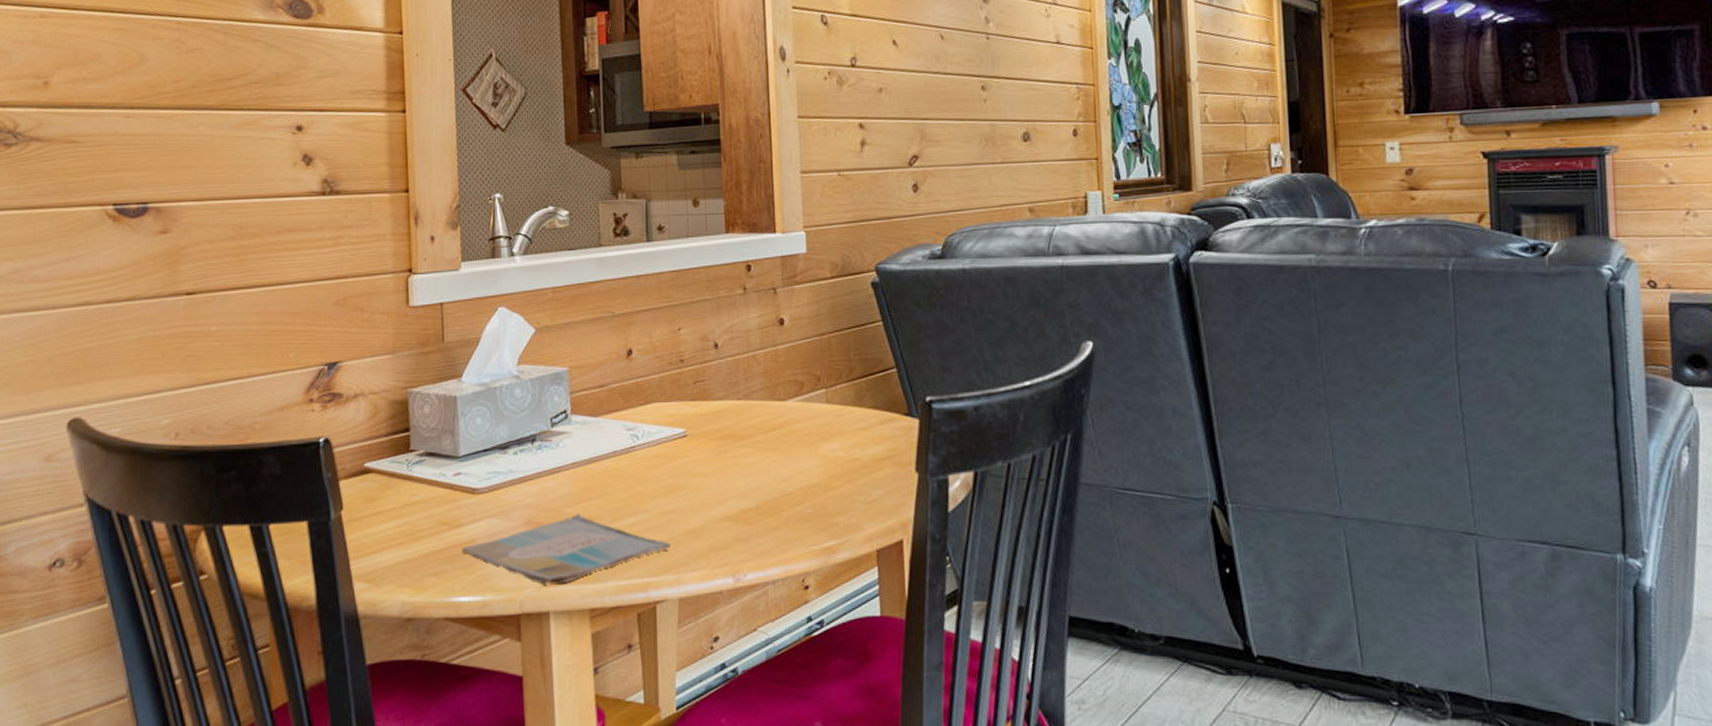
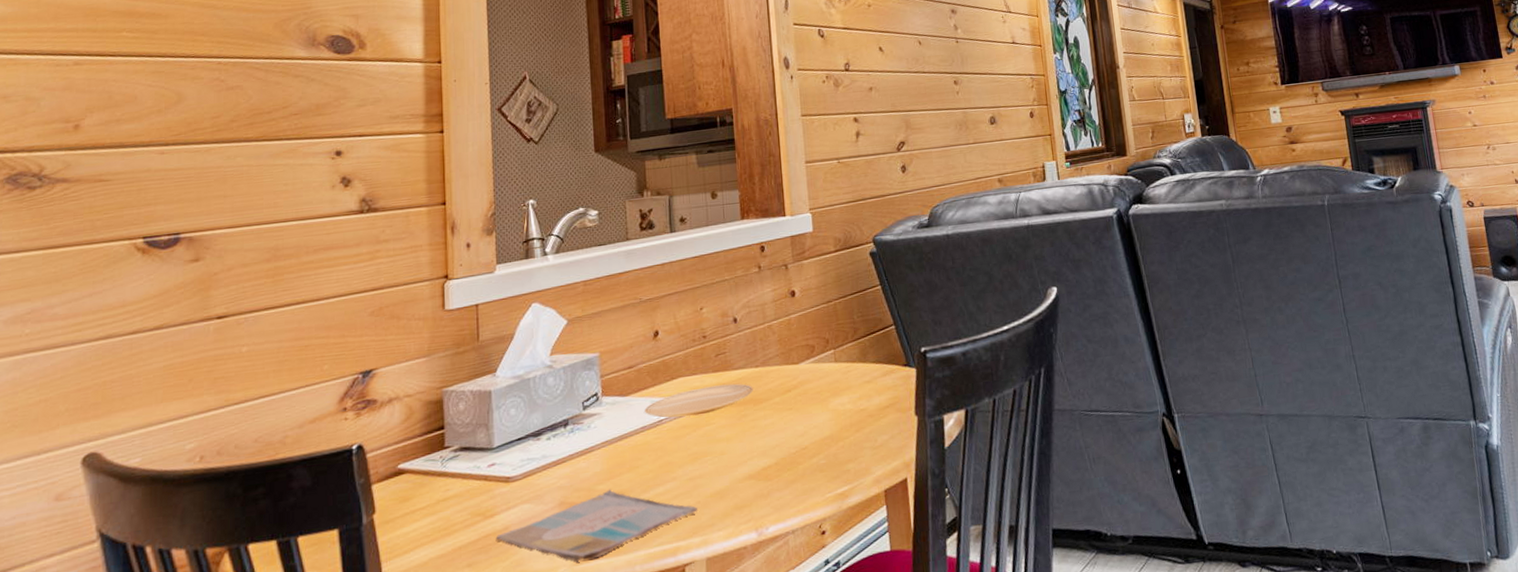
plate: none [616,415,734,446] -> present [644,383,753,418]

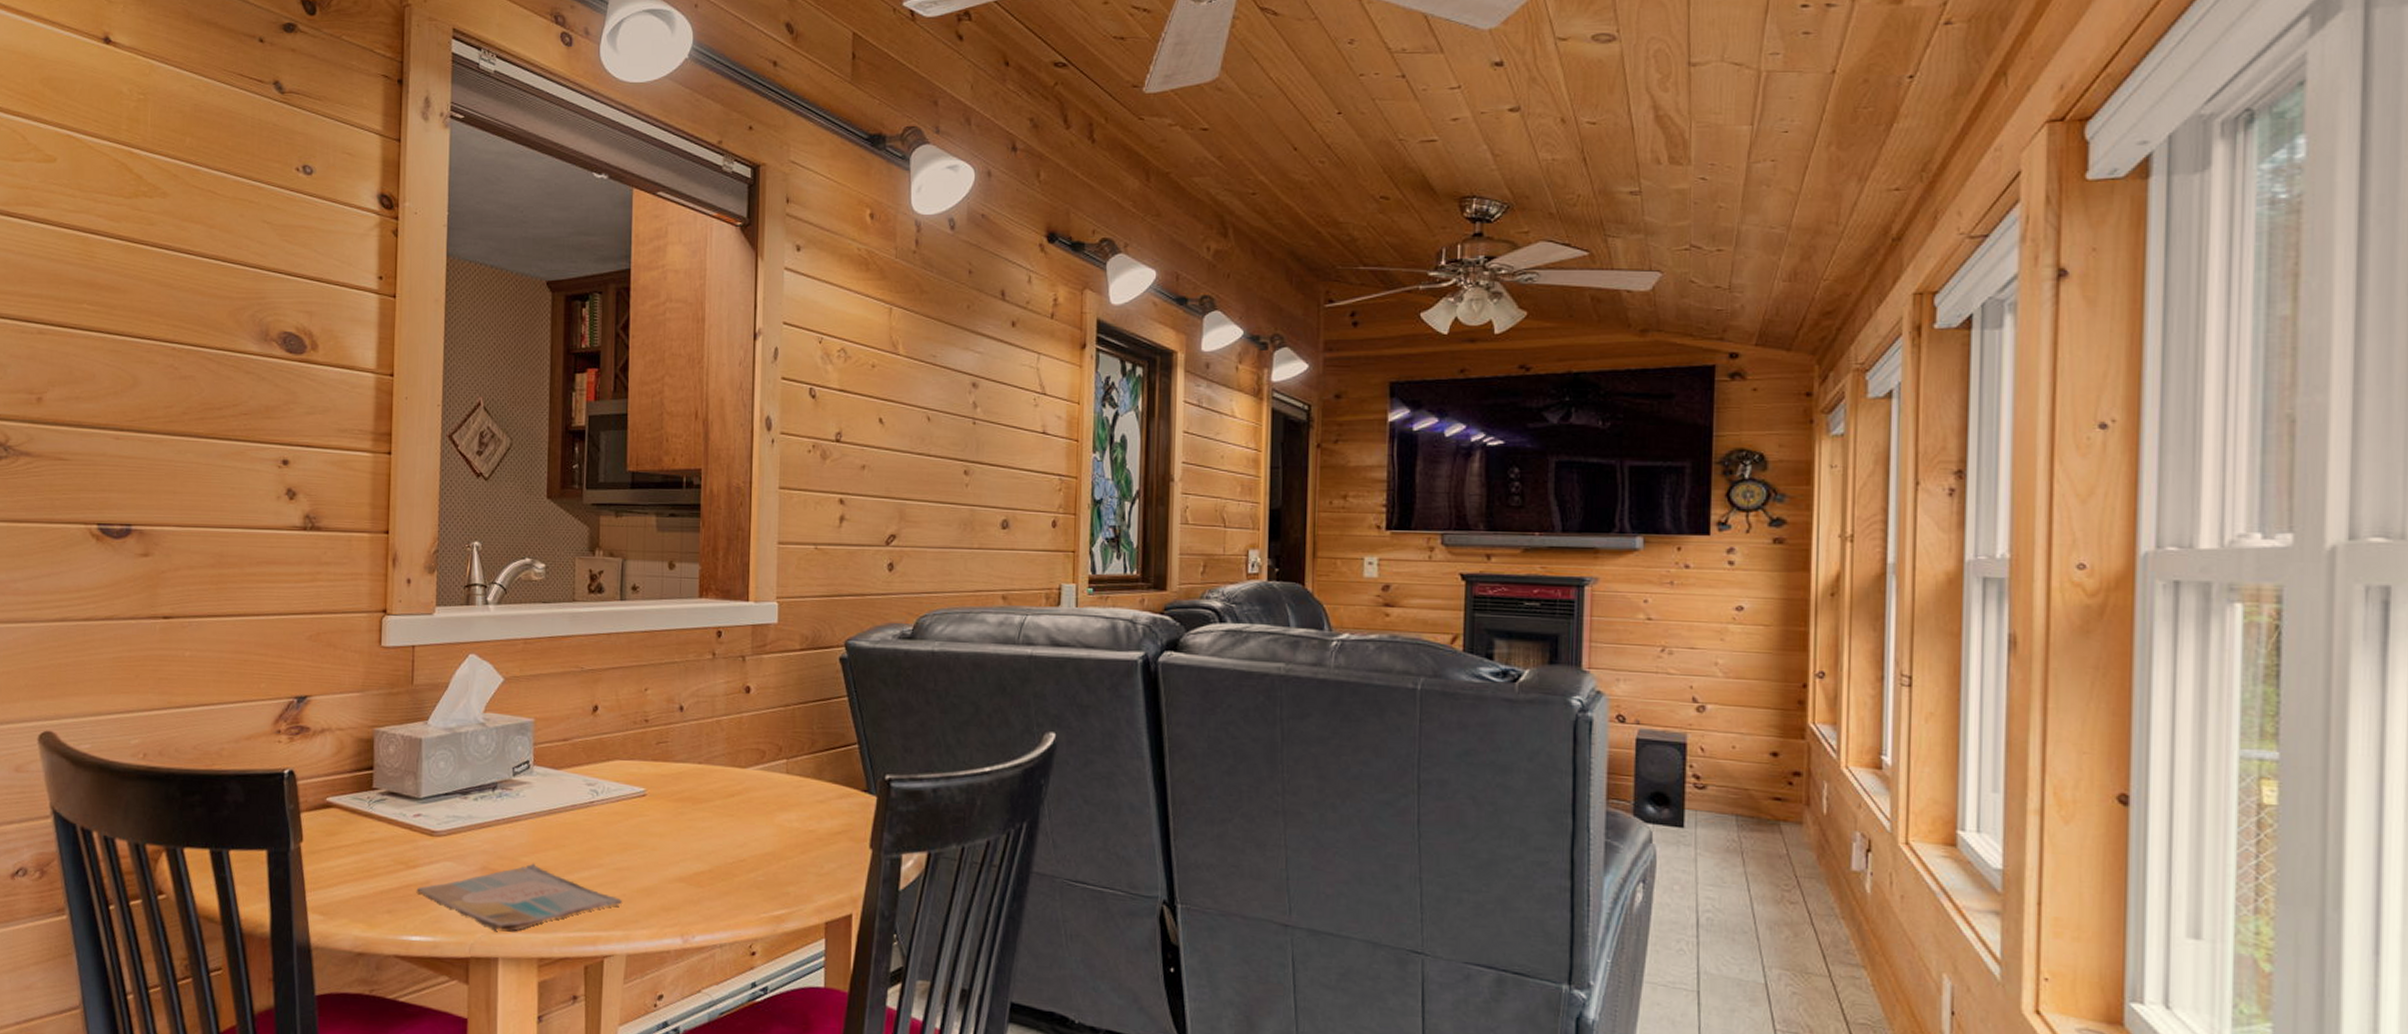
plate: present [644,383,753,418] -> none [576,774,694,804]

